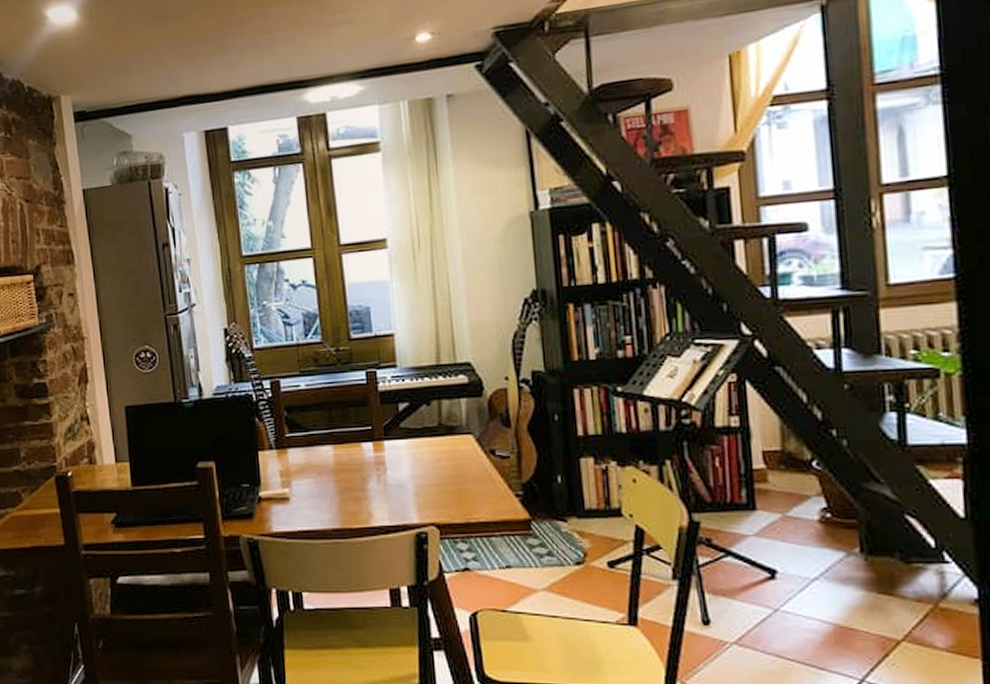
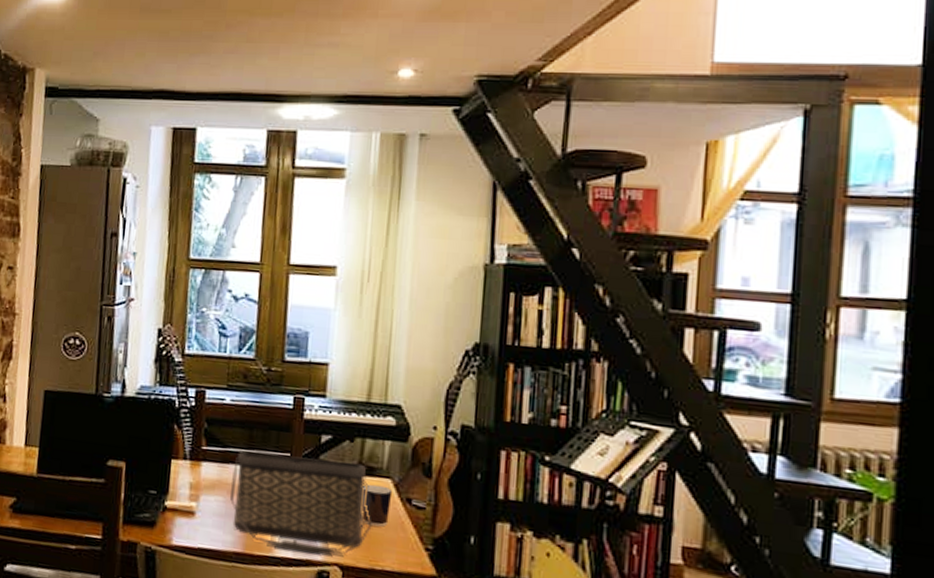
handbag: none [318,425,461,518] -> present [230,451,372,555]
mug: none [446,442,476,483] -> present [361,484,393,527]

